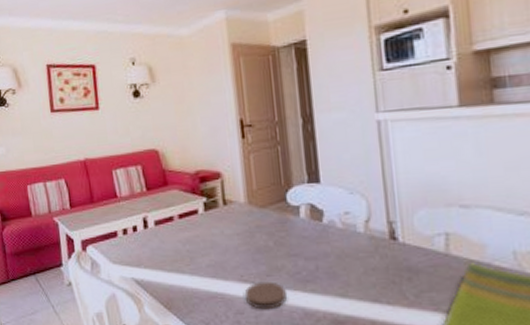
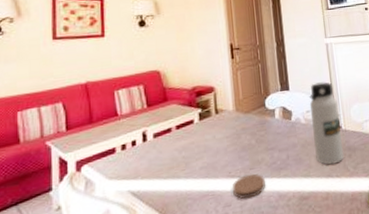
water bottle: none [349,174,399,287] -> present [309,82,344,165]

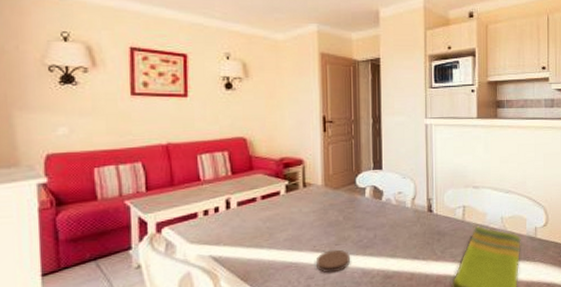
water bottle: present [309,82,344,165] -> none [402,164,432,247]

